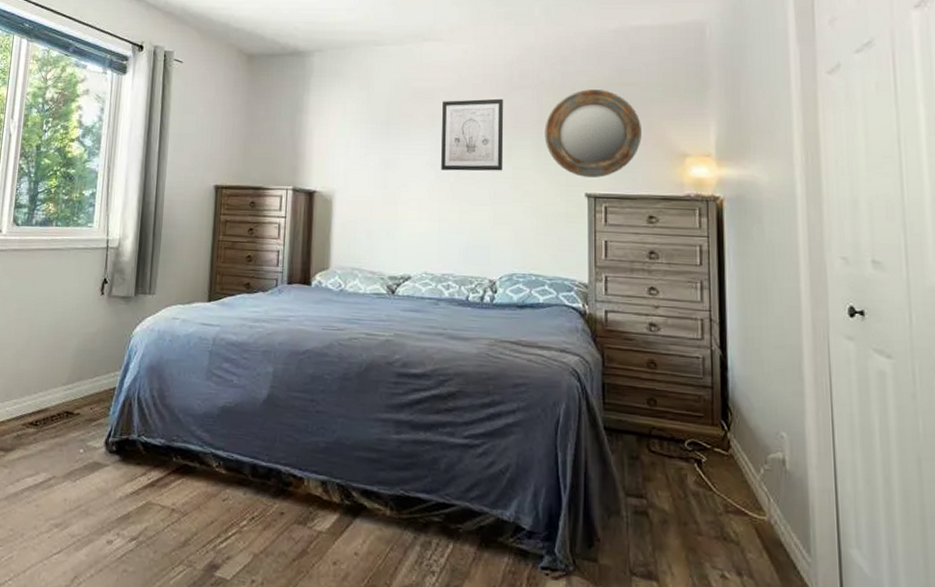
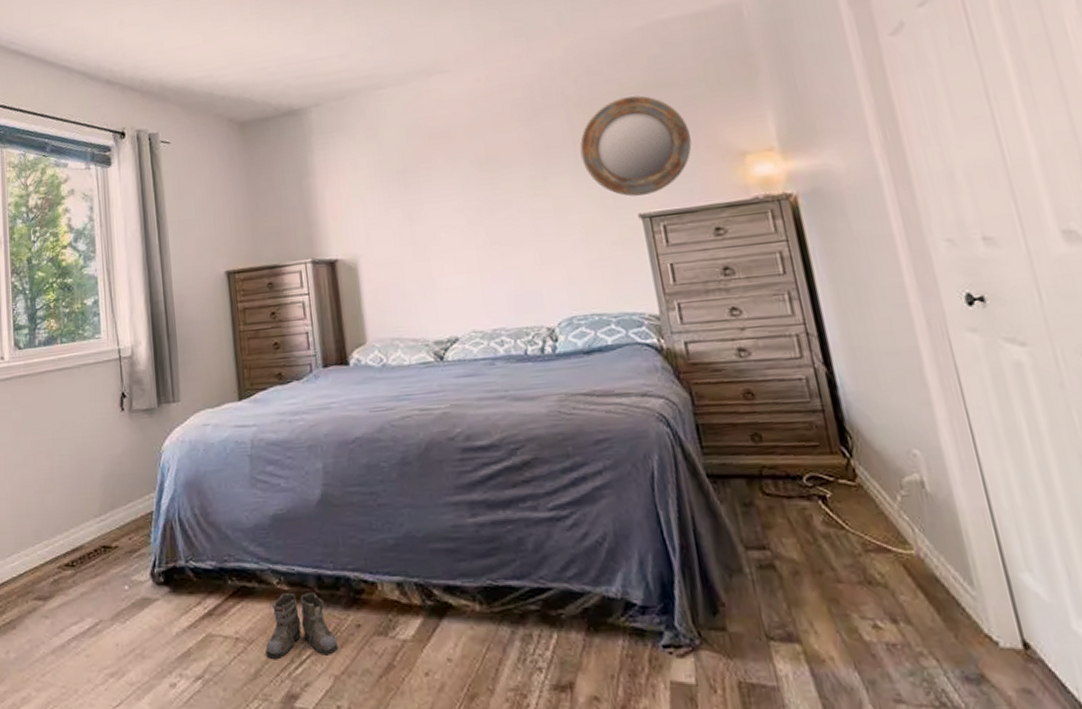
boots: none [196,475,262,535] -> present [265,592,339,660]
wall art: present [441,98,504,171] -> none [461,124,542,214]

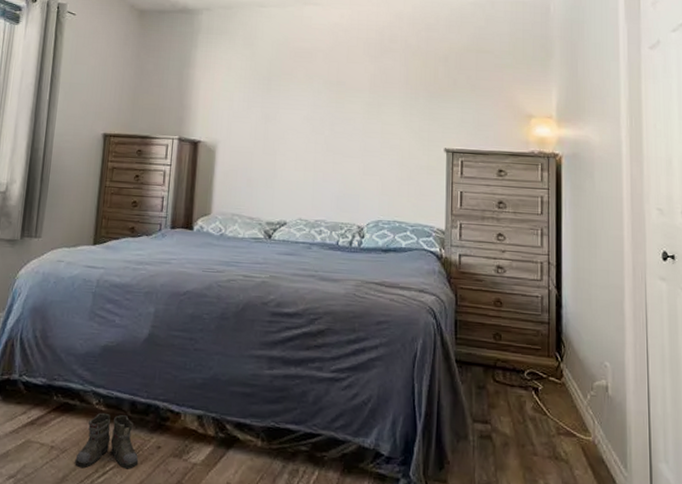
home mirror: present [580,96,692,197] -> none [410,55,494,135]

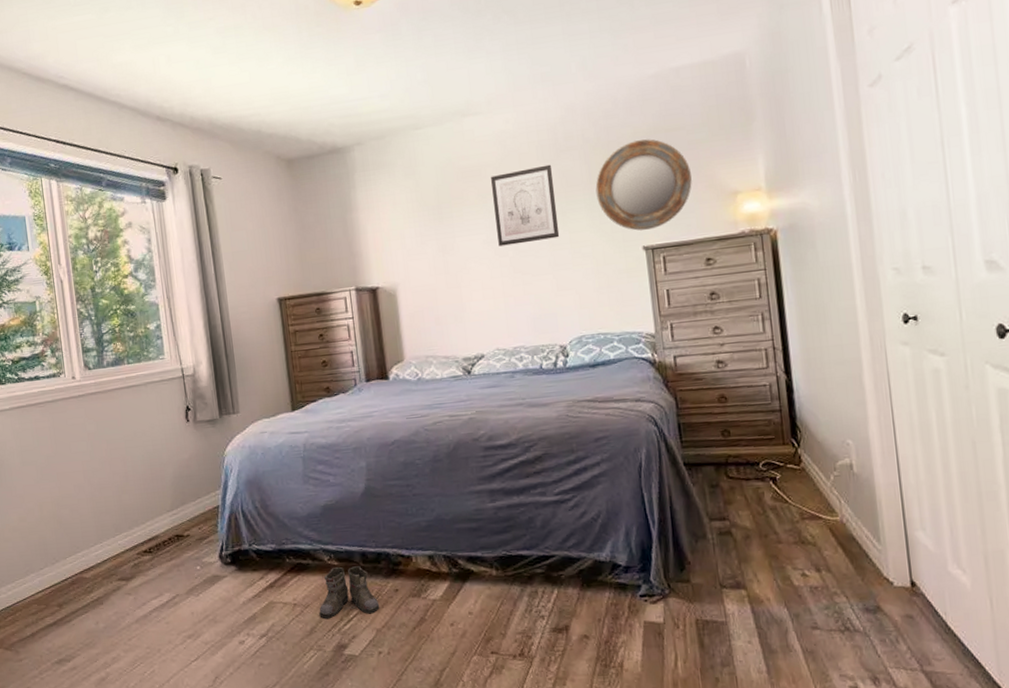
wall art: none [317,60,374,127] -> present [491,164,560,247]
home mirror: none [410,55,494,135] -> present [595,139,692,231]

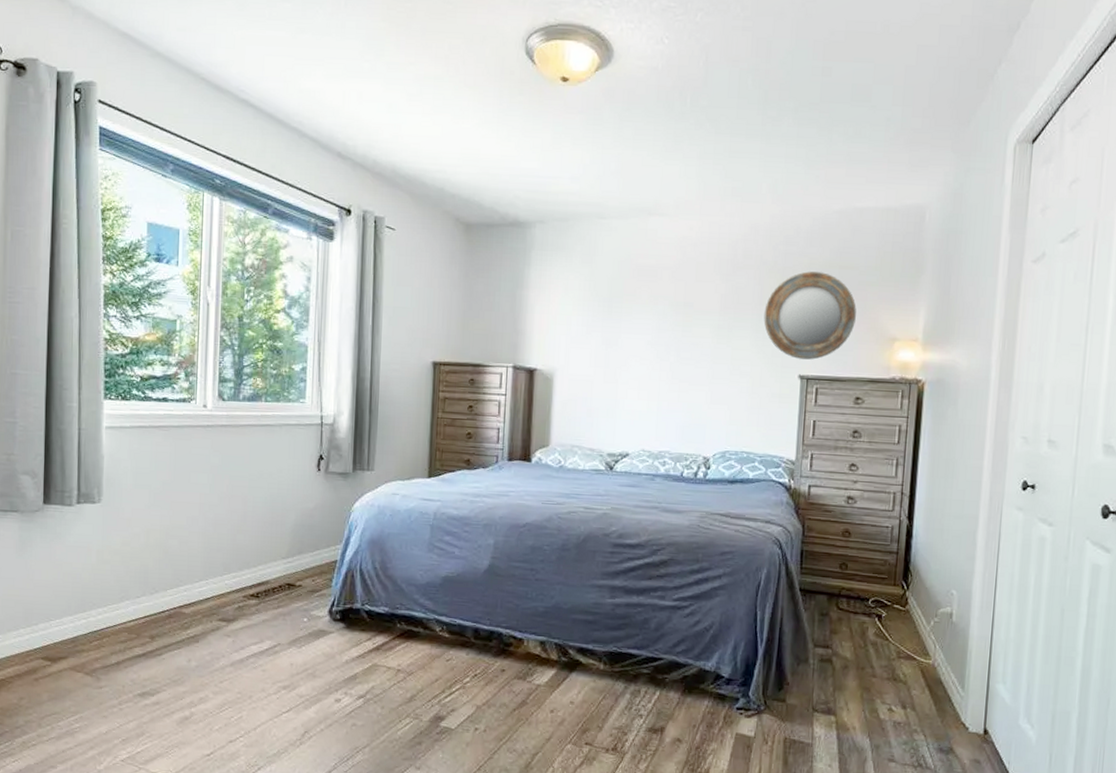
boots: present [319,566,380,619] -> none [422,639,484,690]
wall art: present [491,164,560,247] -> none [662,278,726,352]

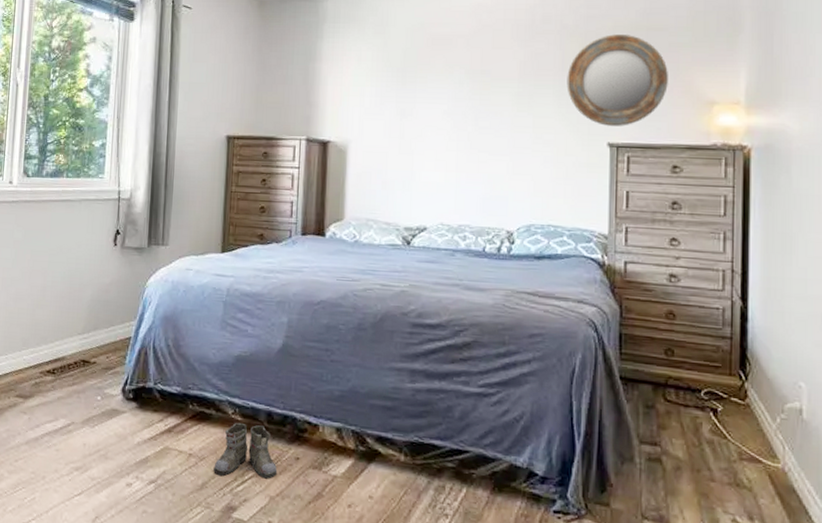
boots: none [422,639,484,690] -> present [213,422,278,479]

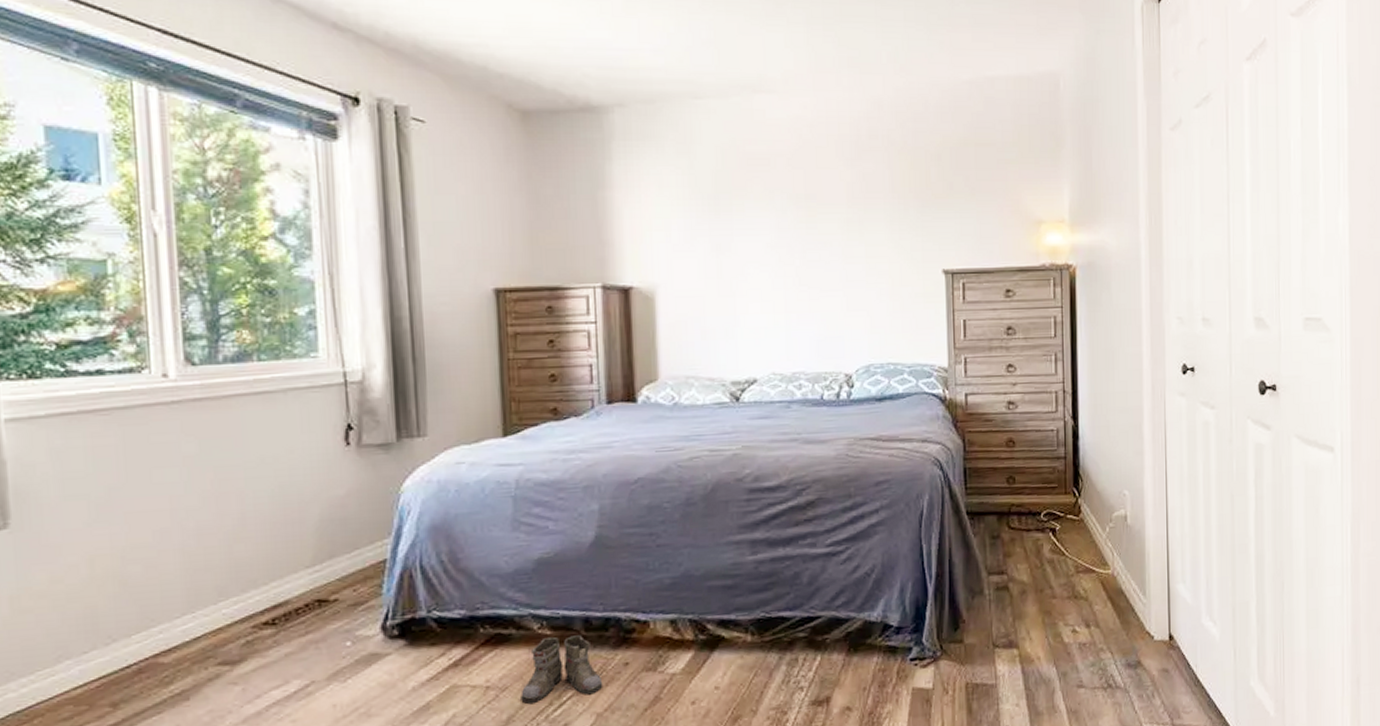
home mirror: present [567,34,668,126] -> none [897,151,998,251]

